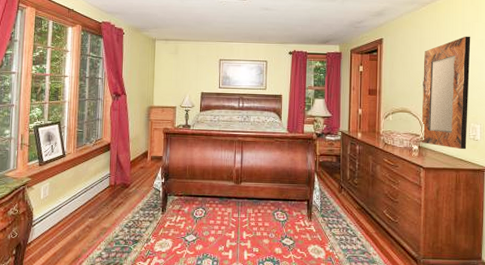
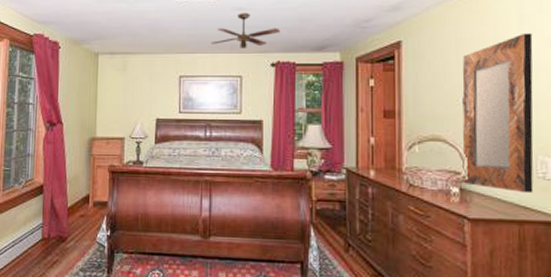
ceiling fan: none [244,12,297,41] -> present [211,13,281,50]

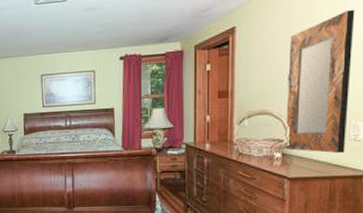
ceiling fan: present [211,13,281,50] -> none [66,12,128,47]

